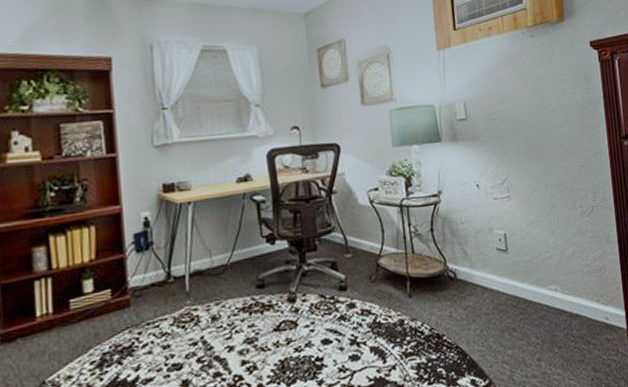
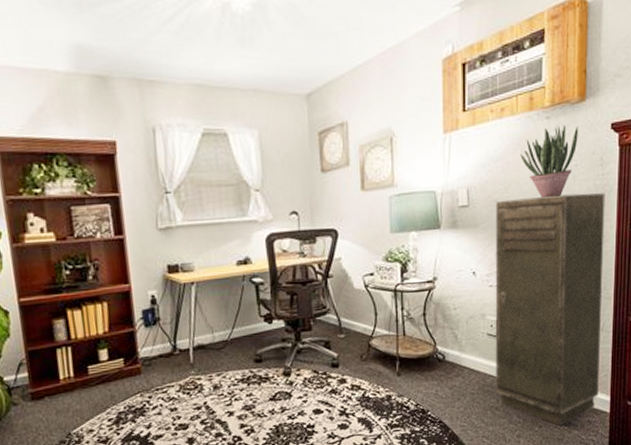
storage cabinet: none [492,105,614,346] -> present [495,193,606,426]
potted plant: none [511,42,562,112] -> present [520,124,578,199]

